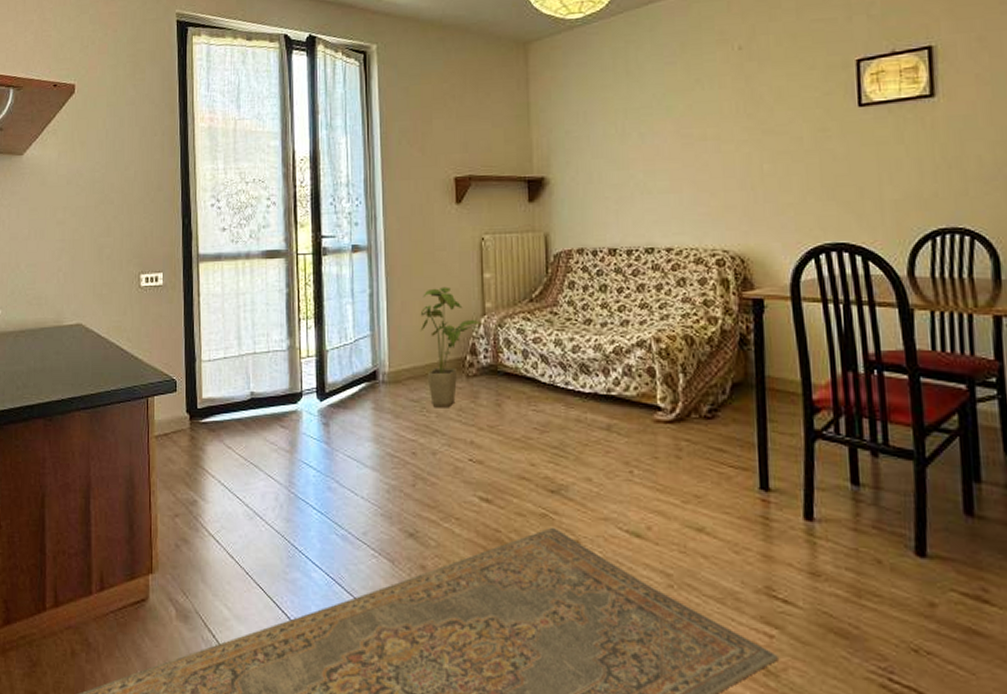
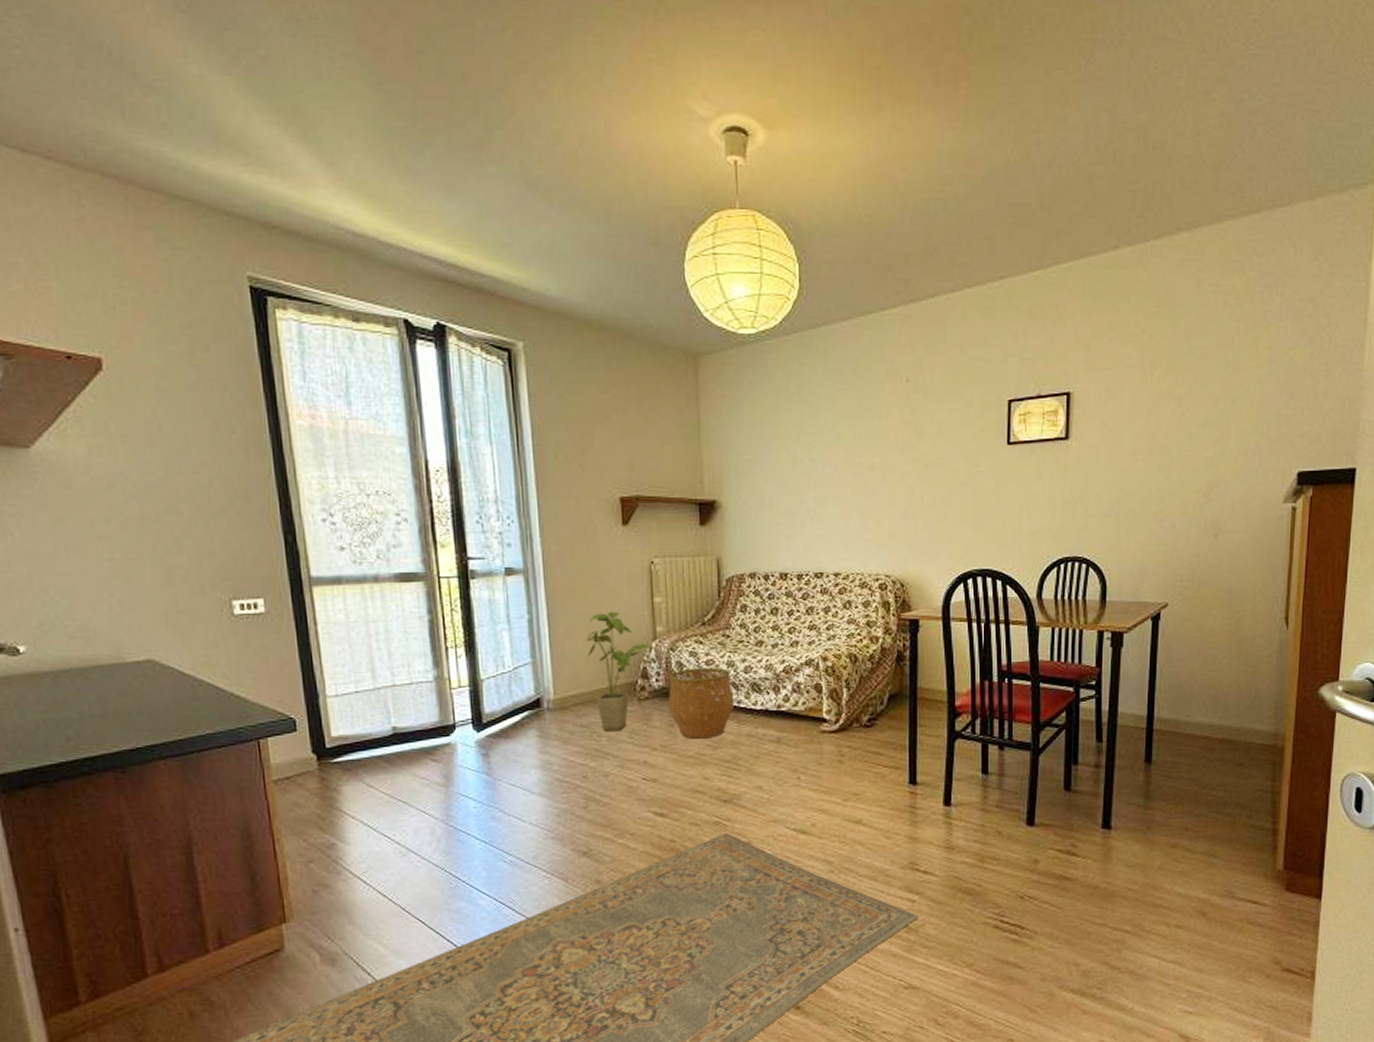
basket: none [495,345,562,421] -> present [667,667,735,739]

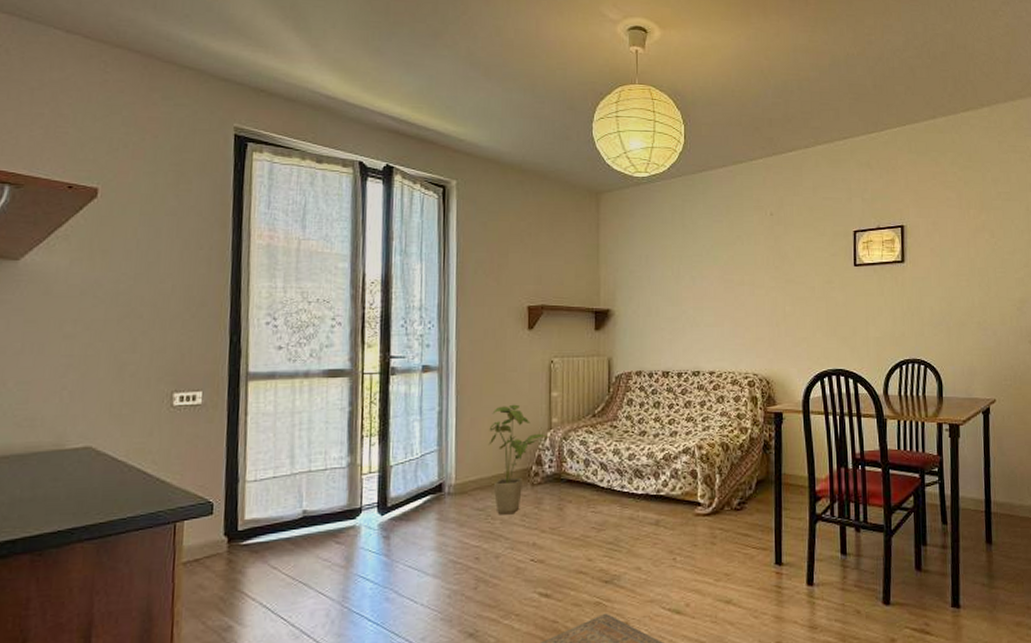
basket: present [667,667,735,739] -> none [558,455,619,522]

